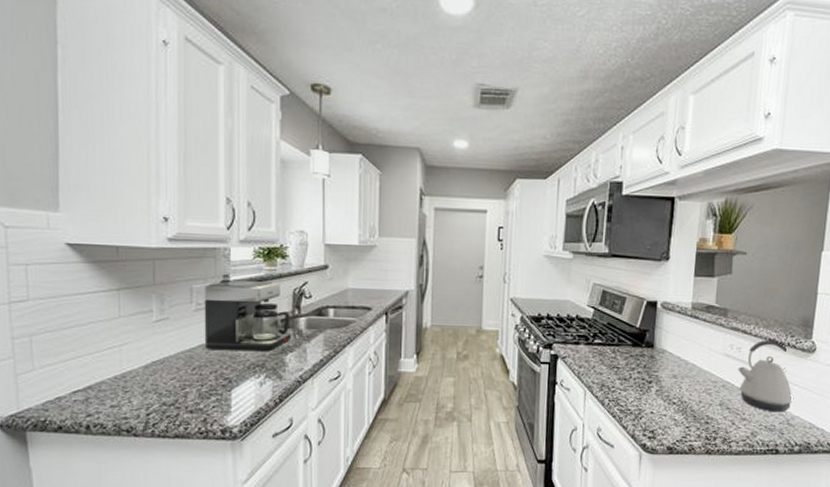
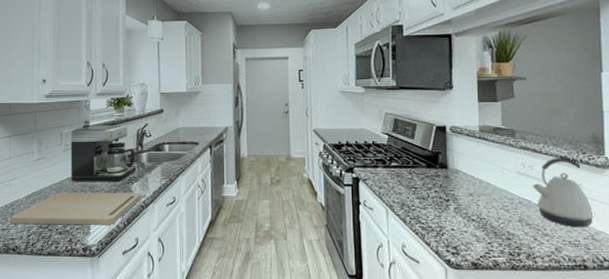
cutting board: none [123,362,297,403] -> present [11,193,141,225]

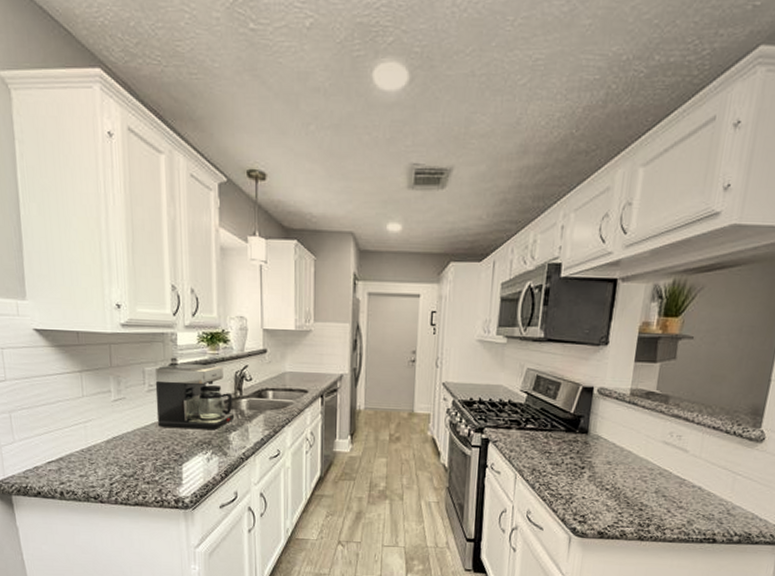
cutting board: present [11,193,141,225] -> none [90,439,241,477]
kettle: present [533,158,595,227] -> none [677,428,737,501]

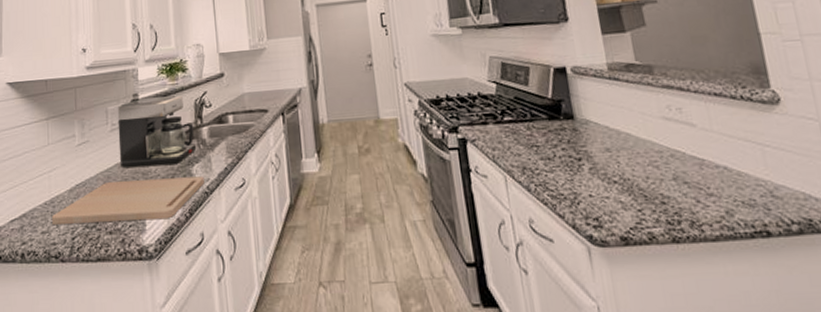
cutting board: none [90,439,241,477] -> present [52,176,205,225]

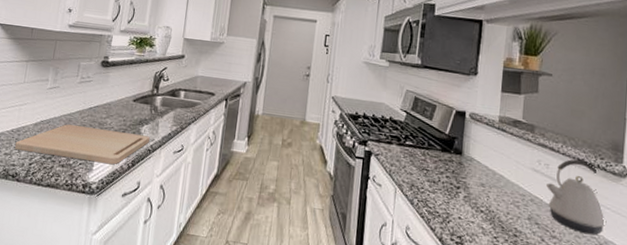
coffee maker: present [117,95,197,167] -> none [81,61,150,122]
kettle: none [685,95,771,182] -> present [546,159,607,235]

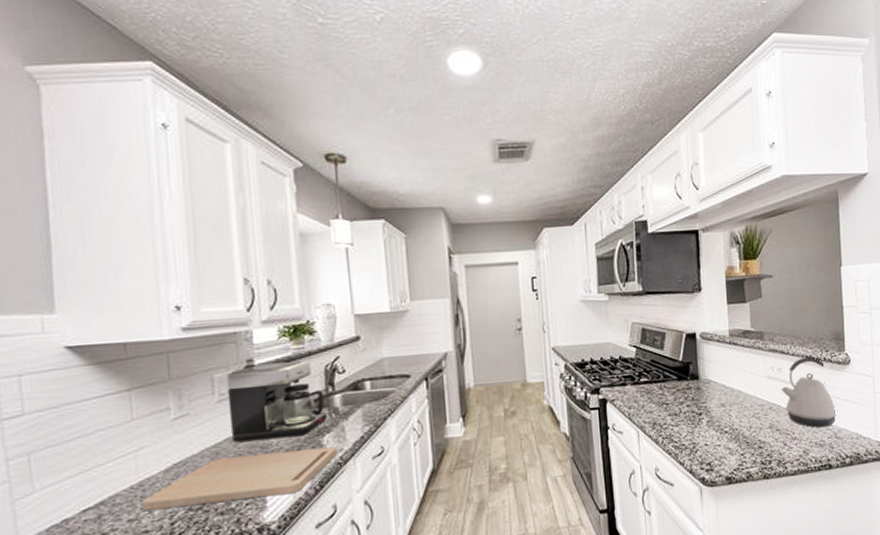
coffee maker: none [81,61,150,122] -> present [226,361,328,442]

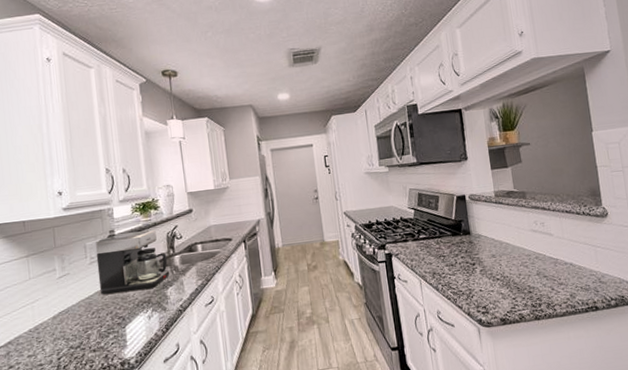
cutting board: present [142,446,337,511] -> none [37,297,178,348]
kettle: present [782,357,838,428] -> none [546,212,600,274]

